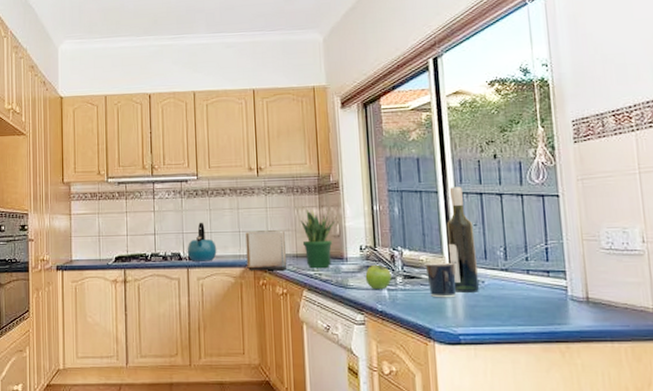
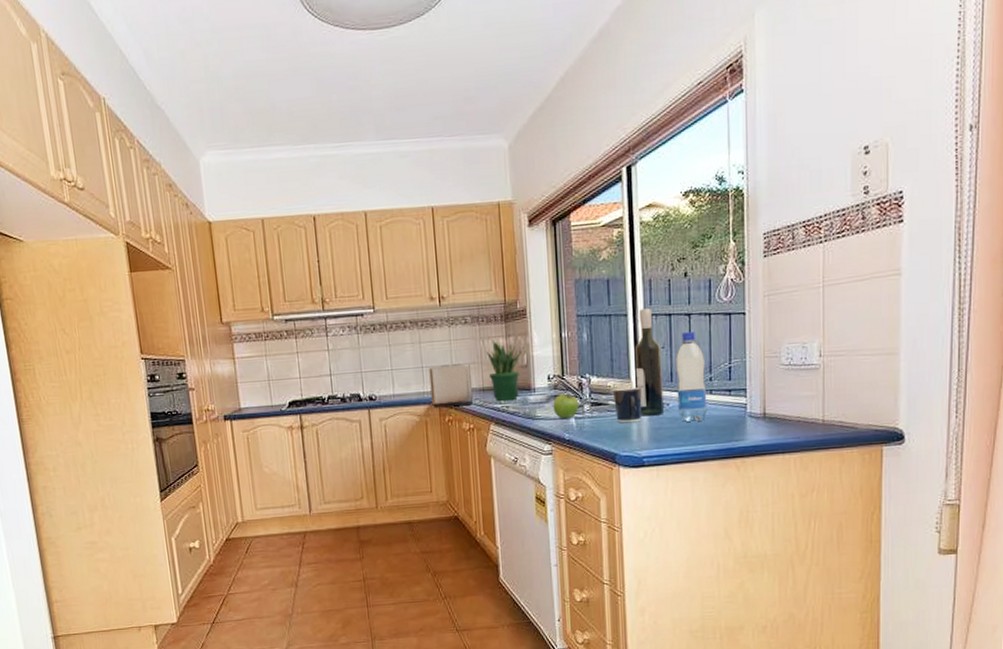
kettle: present [187,222,217,262] -> none [366,359,399,402]
bottle: none [489,211,525,302] -> present [676,332,707,423]

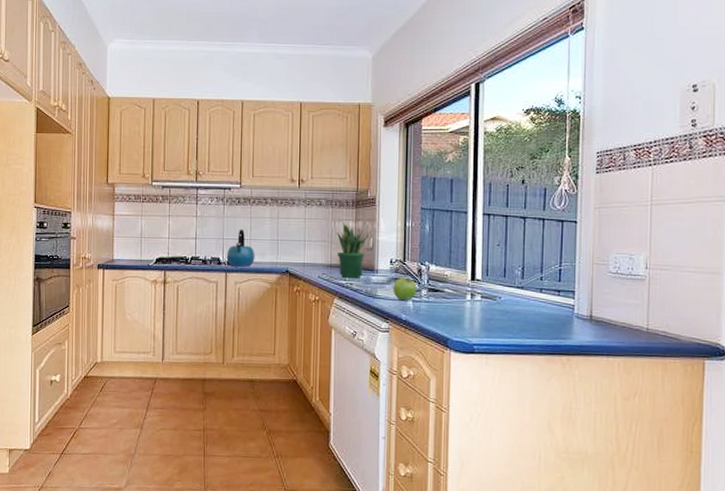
kettle: none [366,359,399,402] -> present [226,229,255,267]
toaster: present [429,363,474,408] -> none [283,240,322,279]
mug: present [612,387,642,424] -> none [449,278,476,311]
bottle: present [634,308,665,417] -> none [471,208,497,307]
bottle: present [676,332,707,423] -> none [509,234,537,317]

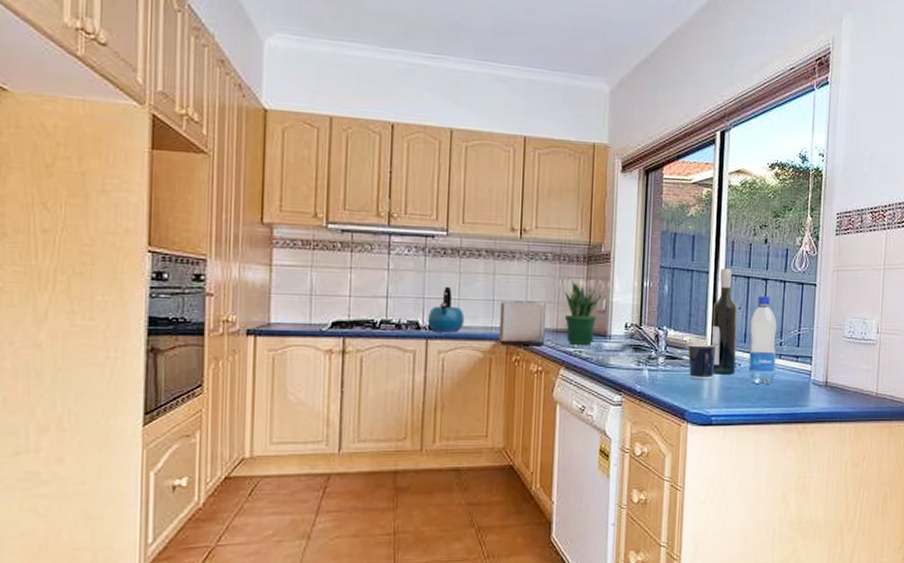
toaster: none [283,240,322,279] -> present [499,300,547,347]
fruit: present [393,277,417,301] -> none [627,343,654,370]
mug: none [449,278,476,311] -> present [687,343,716,380]
bottle: none [471,208,497,307] -> present [711,268,738,375]
bottle: none [509,234,537,317] -> present [748,296,777,385]

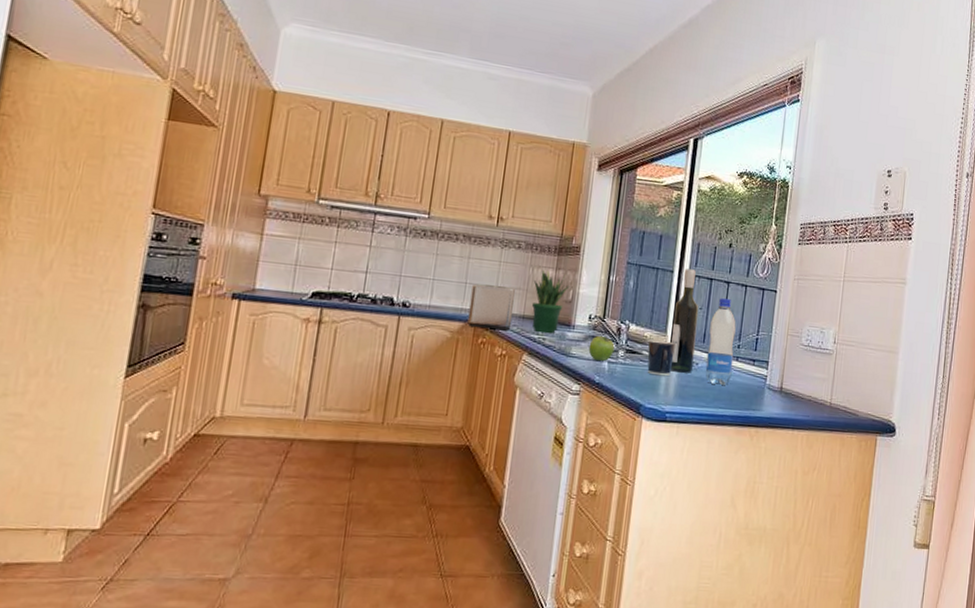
kettle: present [427,286,465,332] -> none [401,266,438,311]
fruit: none [627,343,654,370] -> present [588,335,615,362]

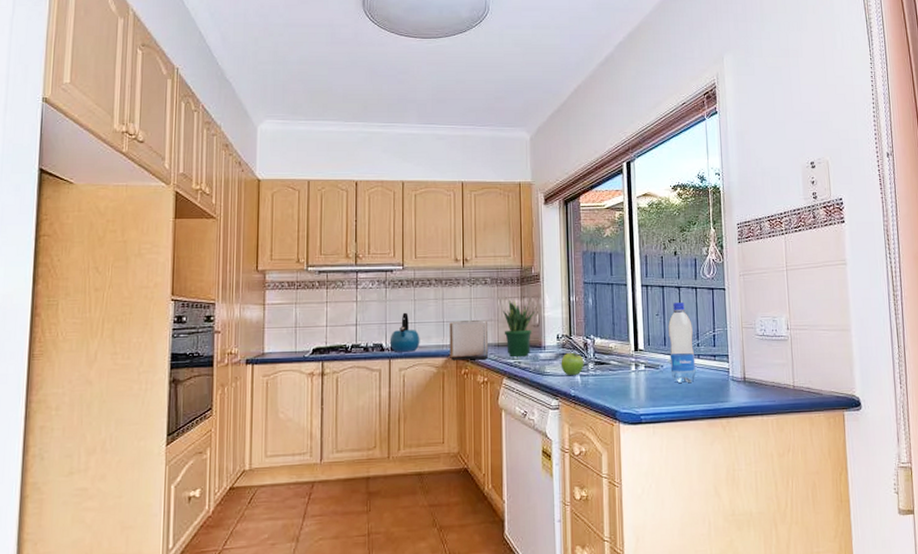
kettle: none [401,266,438,311] -> present [389,312,420,352]
mug: present [647,339,675,377] -> none [613,349,640,382]
bottle: present [670,268,699,373] -> none [633,280,660,376]

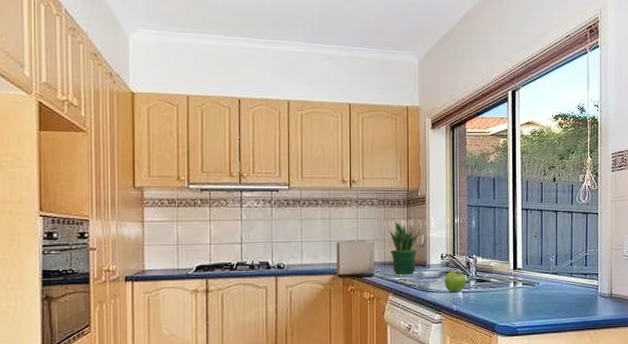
kettle: present [389,312,420,352] -> none [276,231,307,270]
bottle: present [668,302,696,384] -> none [545,225,568,300]

